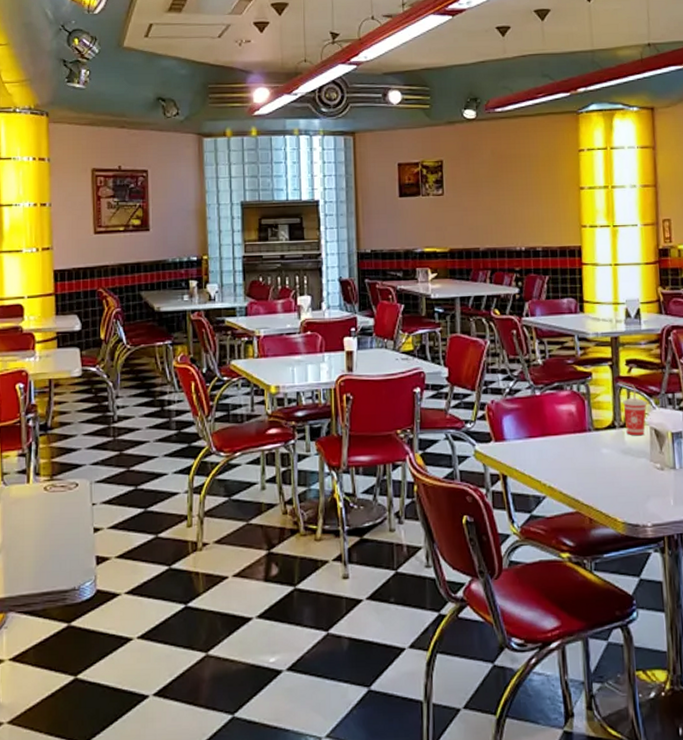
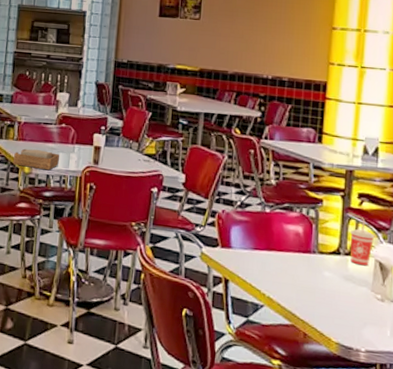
napkin holder: none [256,365,309,387] -> present [12,148,60,171]

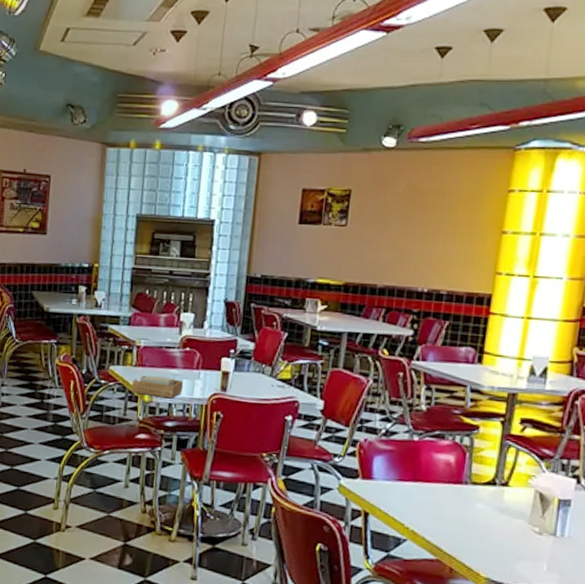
beverage cup: present [347,212,375,266] -> none [507,439,537,497]

